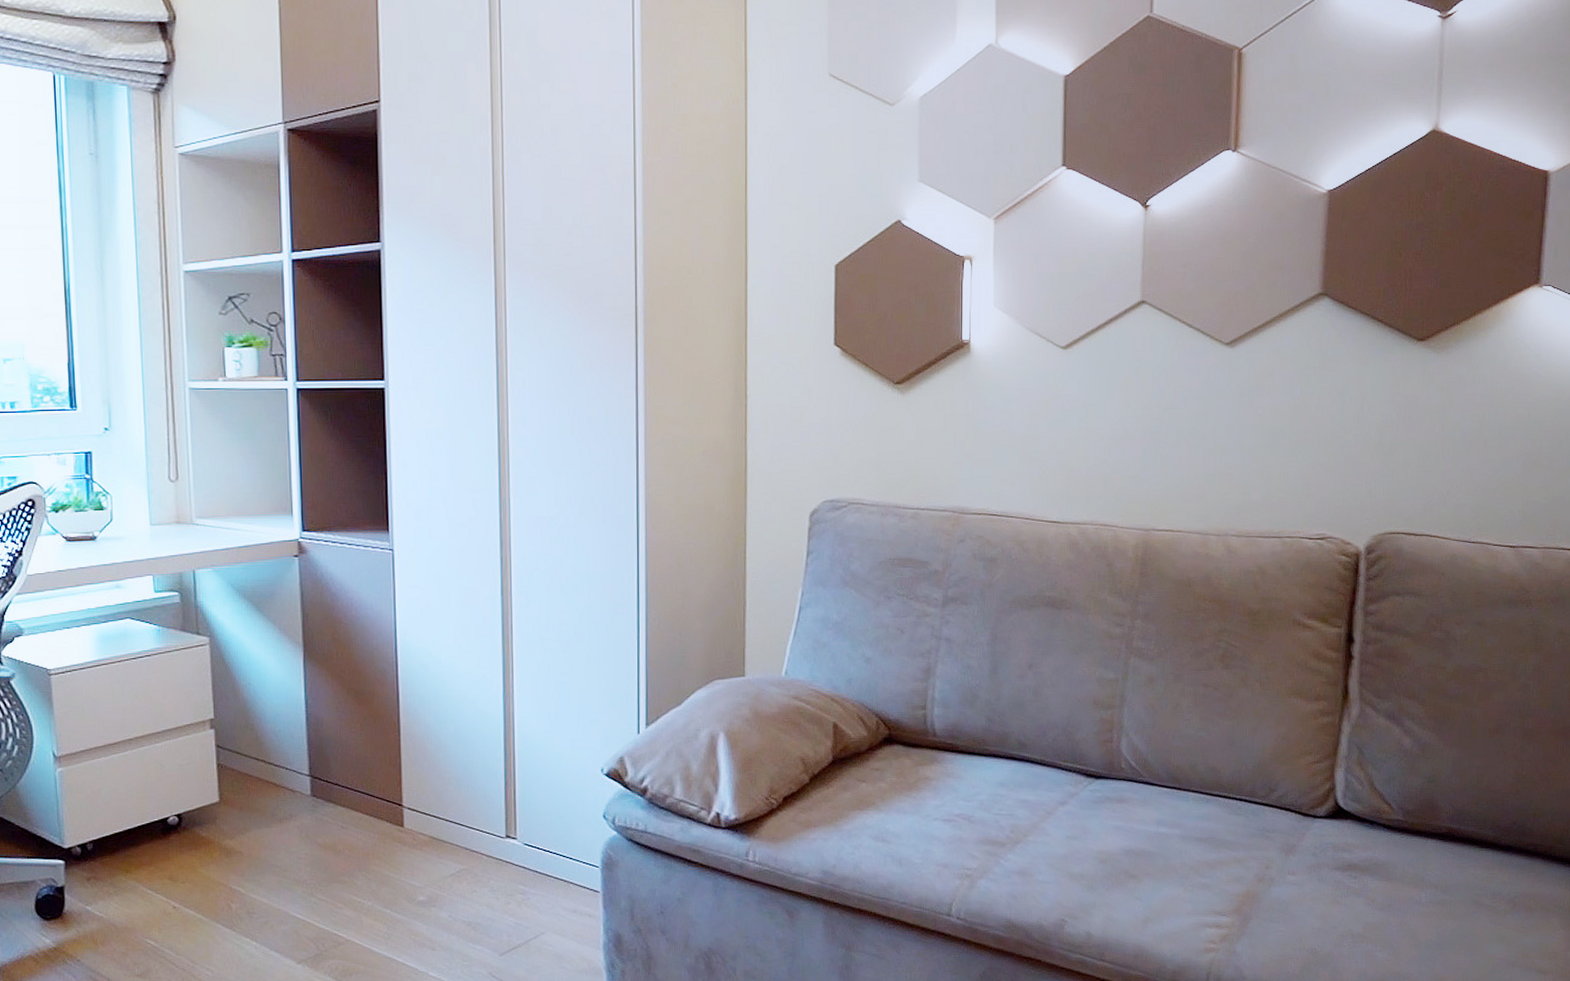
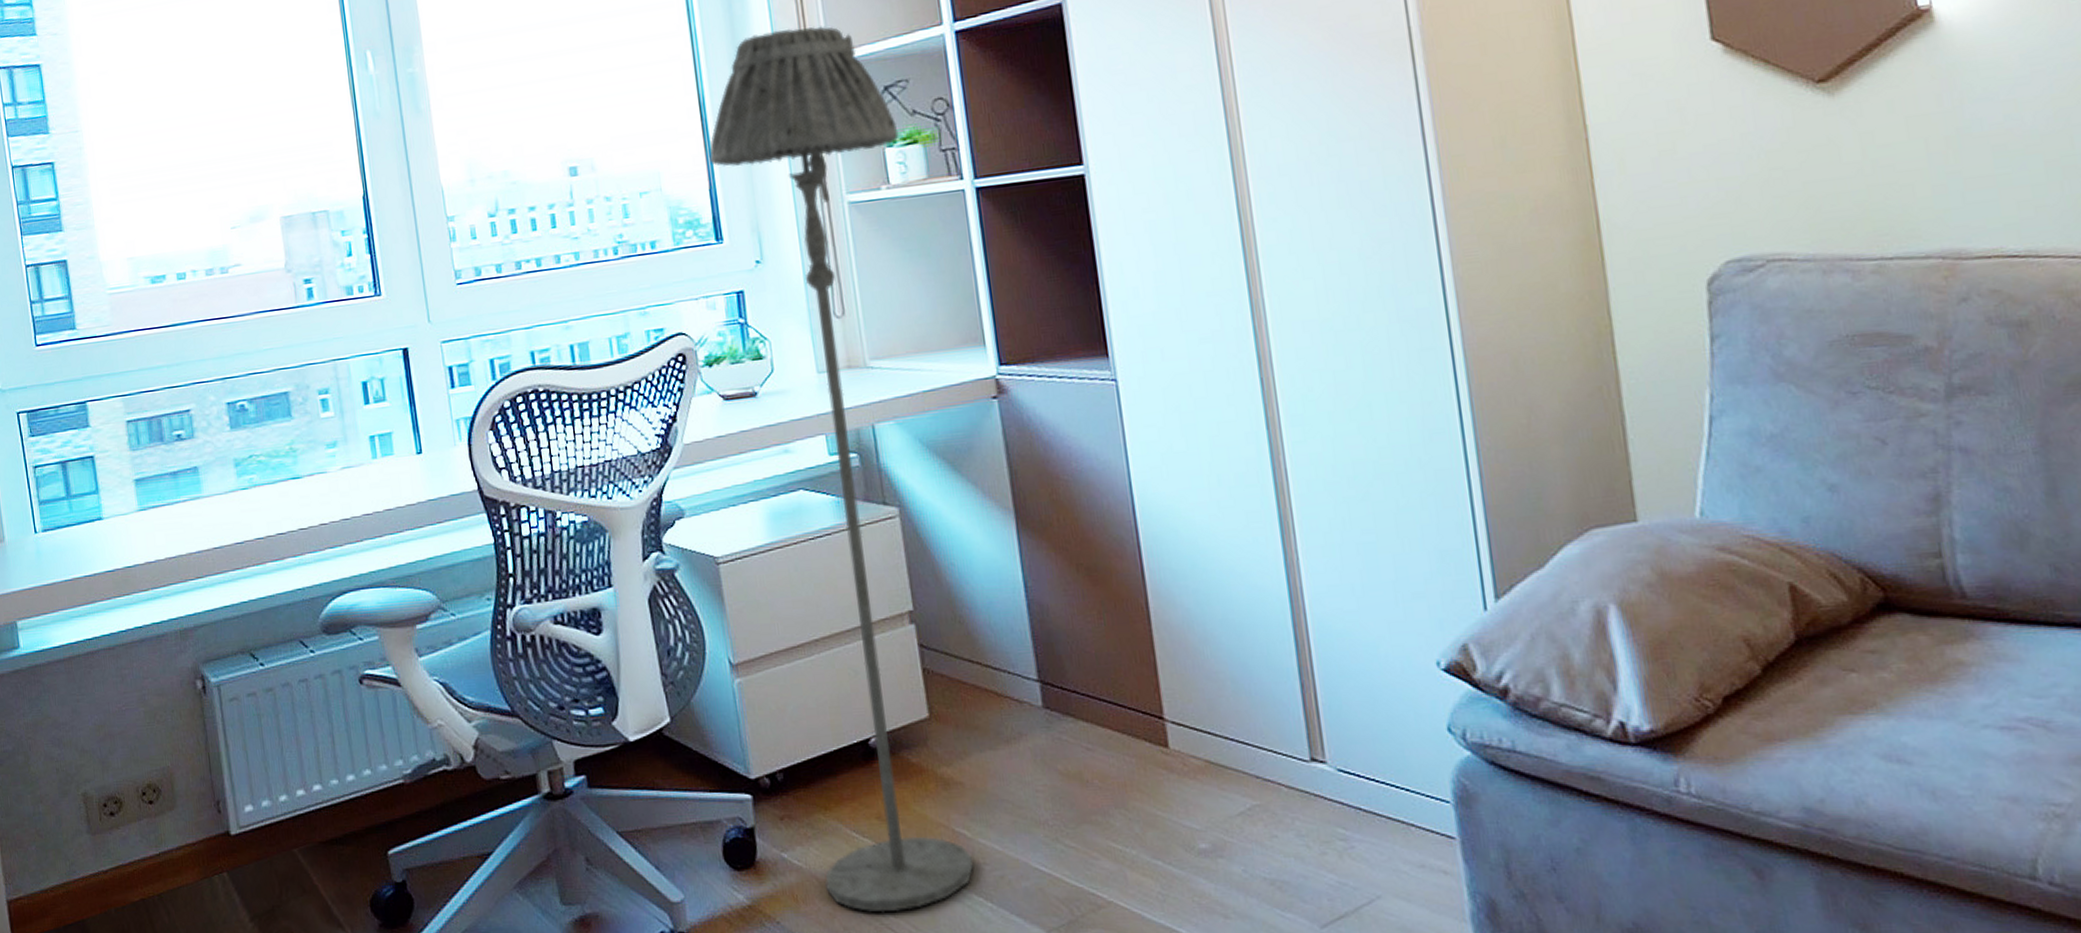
floor lamp: none [70,236,245,951] -> present [709,26,974,913]

